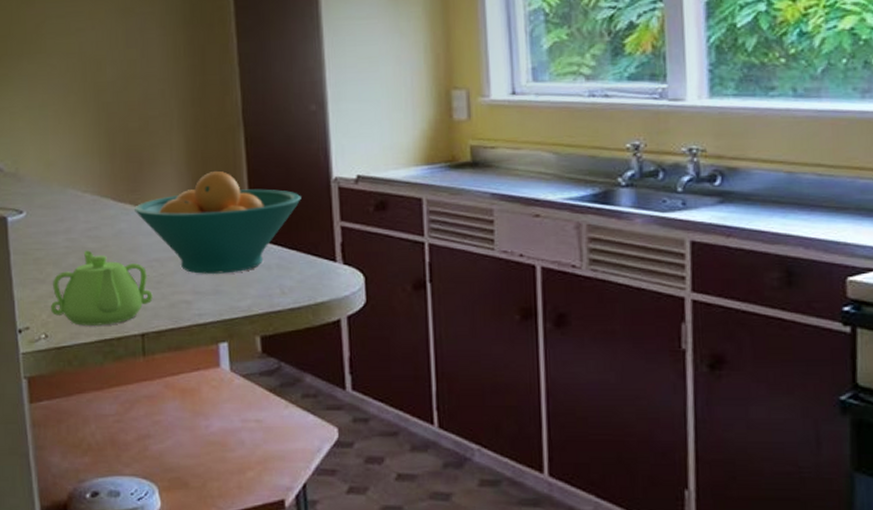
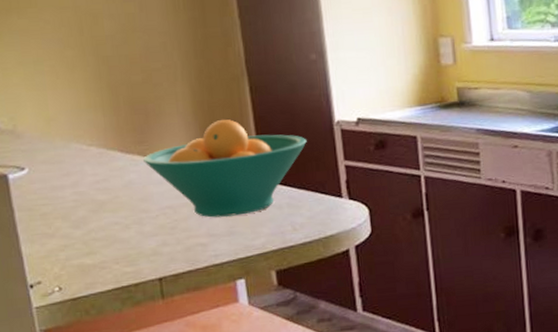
teapot: present [51,250,153,326] -> none [63,202,168,276]

